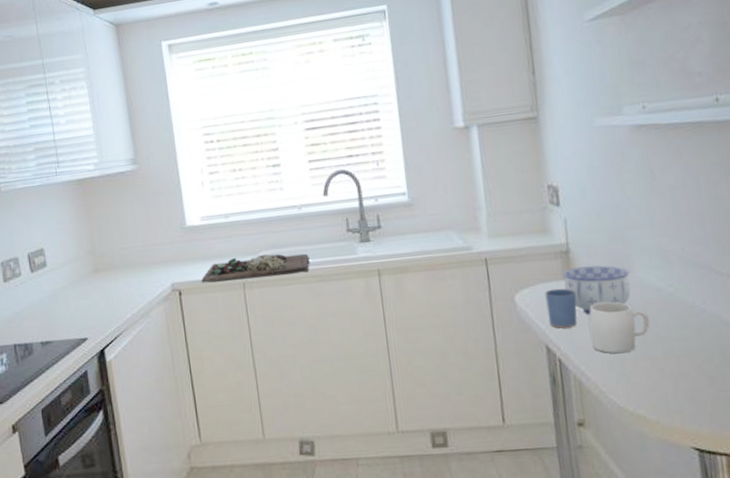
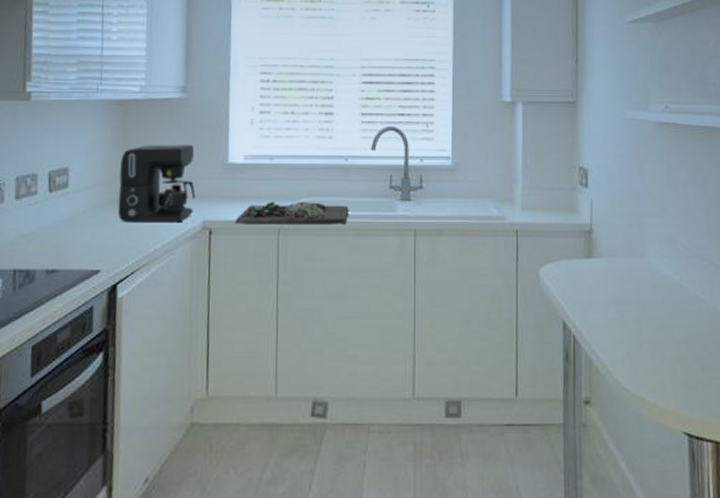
coffee maker: none [88,212,162,293] -> present [117,144,196,223]
mug: present [545,288,578,329] -> none [567,266,595,305]
bowl: present [563,265,631,314] -> none [585,248,643,294]
mug: present [588,301,650,354] -> none [603,283,656,335]

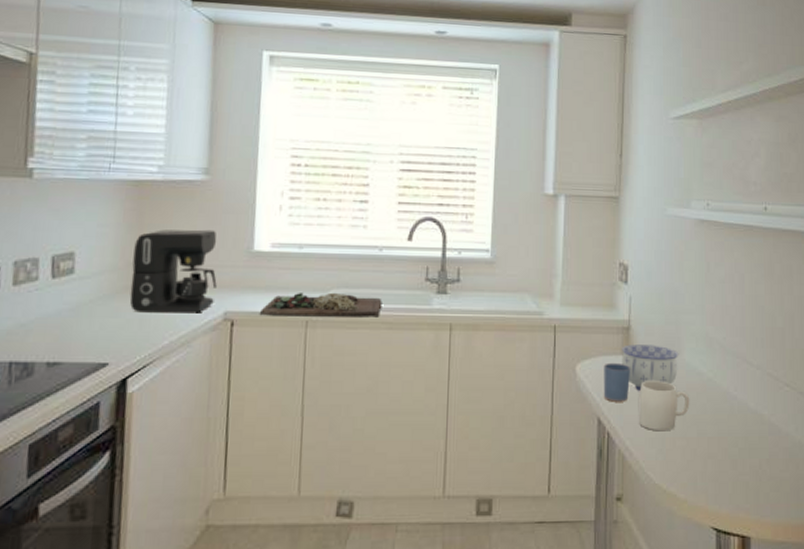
mug: none [567,266,595,305] -> present [603,362,631,402]
bowl: none [585,248,643,294] -> present [622,344,679,391]
mug: none [603,283,656,335] -> present [638,379,690,432]

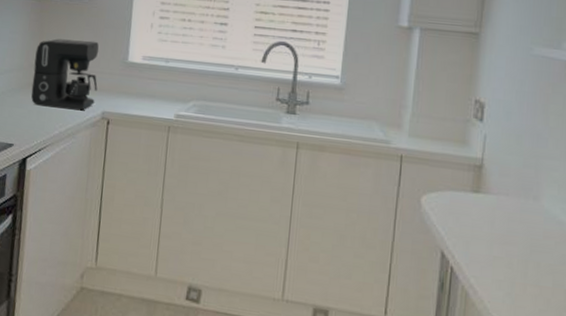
cutting board: present [259,292,382,319] -> none [130,101,236,131]
mug: present [603,362,631,402] -> none [449,198,481,240]
bowl: present [622,344,679,391] -> none [471,183,537,231]
mug: present [638,379,690,432] -> none [486,221,547,276]

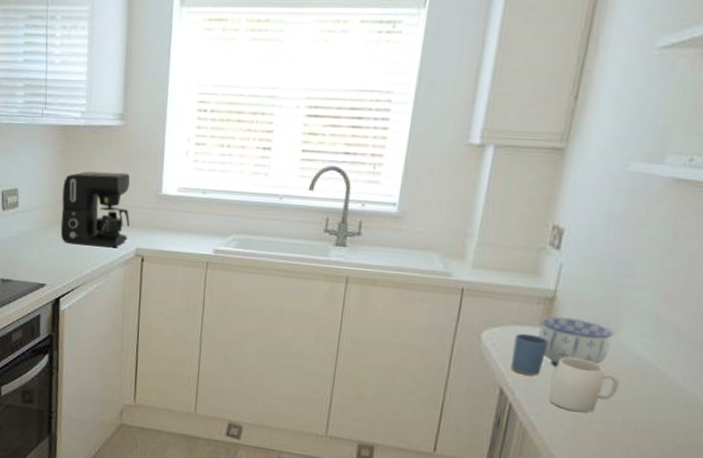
mug: none [449,198,481,240] -> present [510,333,550,376]
bowl: none [471,183,537,231] -> present [538,316,615,367]
mug: none [486,221,547,276] -> present [549,356,620,413]

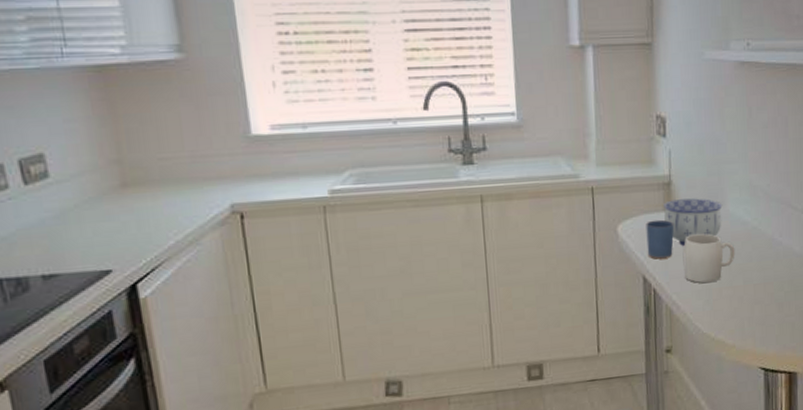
coffee maker: present [60,171,131,248] -> none [112,115,217,214]

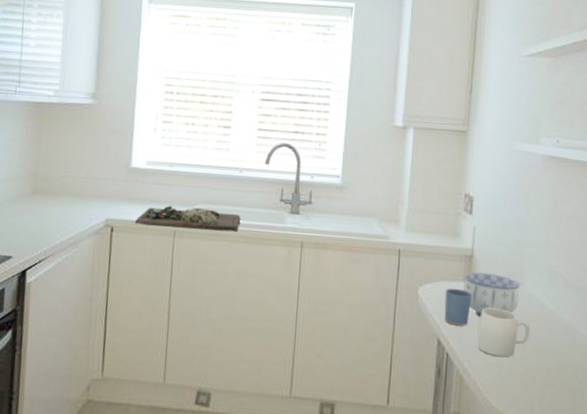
cutting board: none [270,173,405,205] -> present [134,206,241,233]

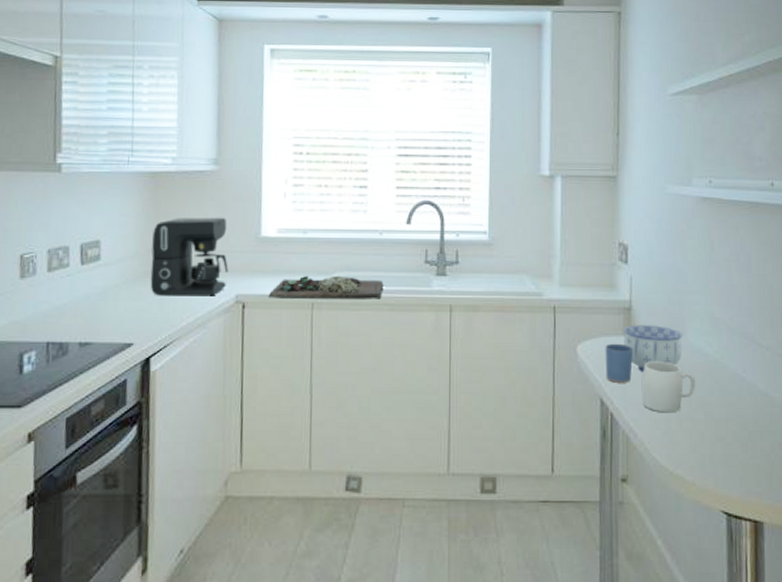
coffee maker: none [29,145,101,219] -> present [150,217,228,296]

